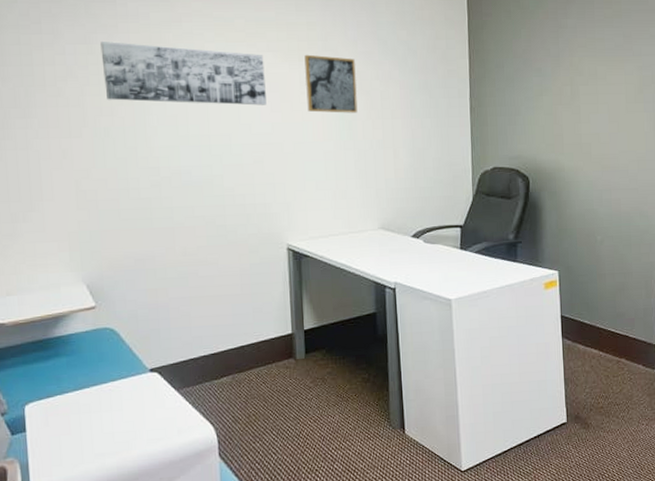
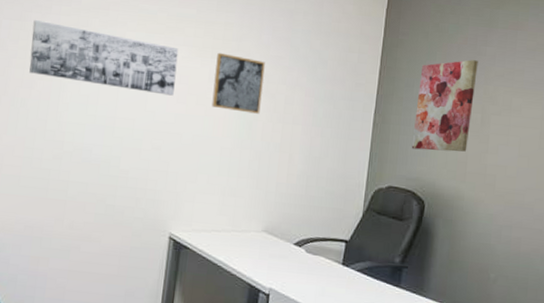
wall art: none [508,34,562,128] -> present [411,60,478,152]

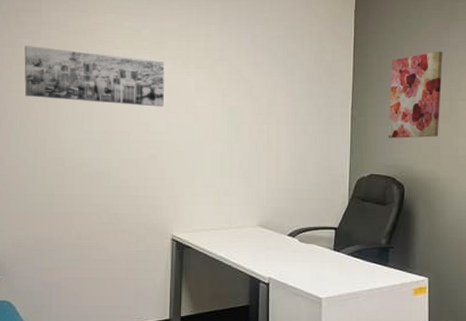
wall art: present [211,52,265,114] -> none [200,62,247,117]

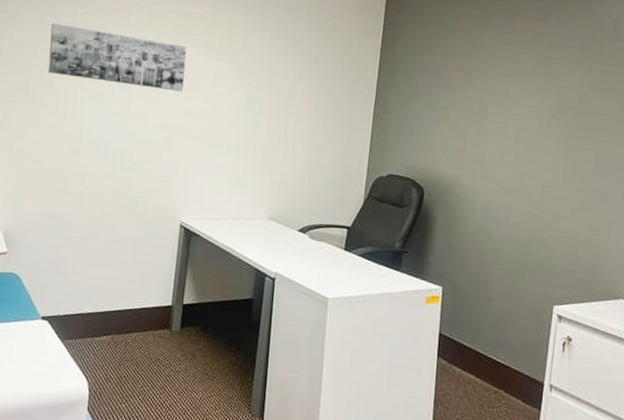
wall art: present [388,51,443,138] -> none [410,51,476,141]

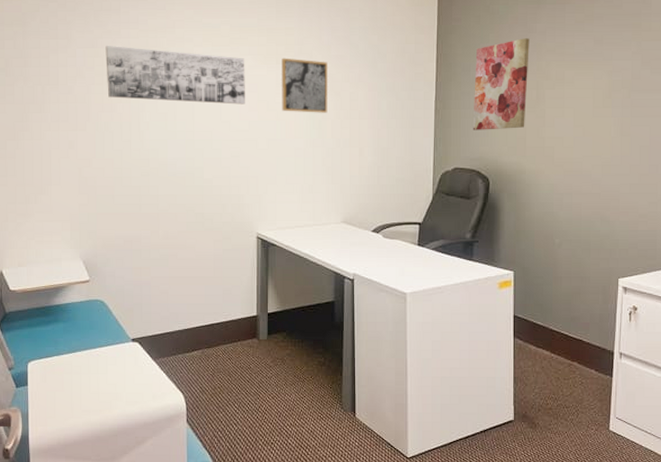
wall art: none [218,49,269,107] -> present [282,58,328,113]
wall art: none [410,51,476,141] -> present [472,38,530,130]

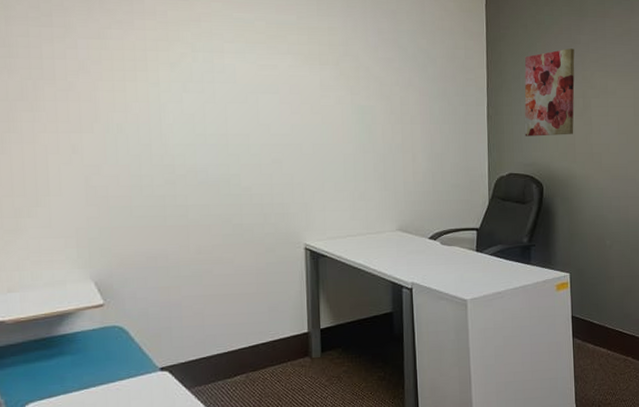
wall art: present [105,46,245,105] -> none [115,37,286,107]
wall art: present [282,58,328,113] -> none [325,58,377,117]

